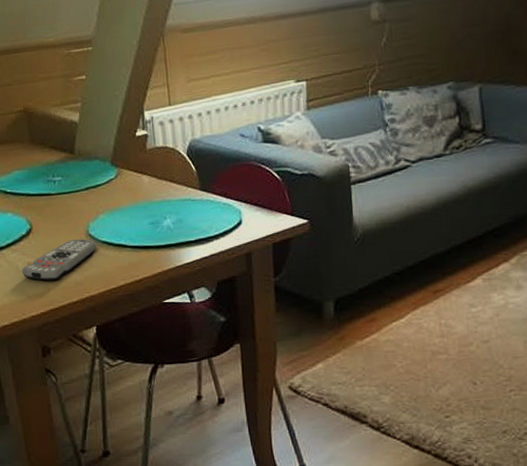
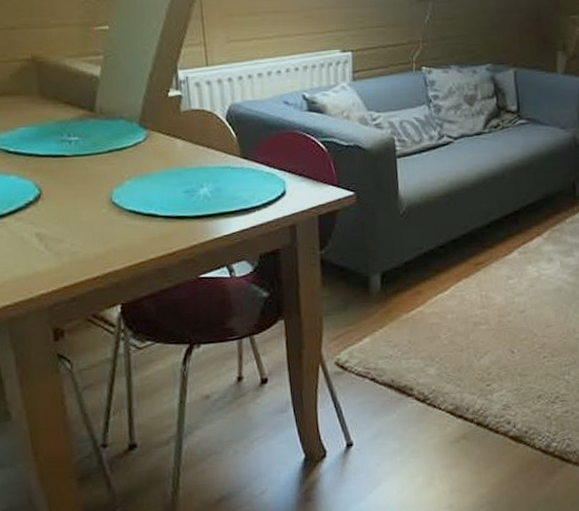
remote control: present [22,238,98,281] -> none [28,206,123,254]

